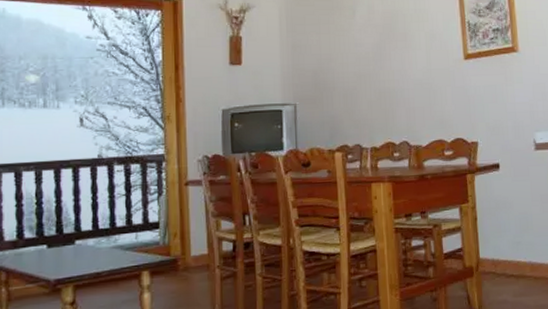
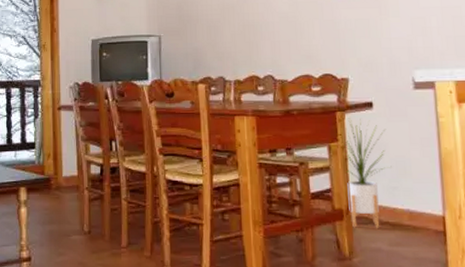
house plant: none [474,179,516,283] -> present [344,118,392,228]

